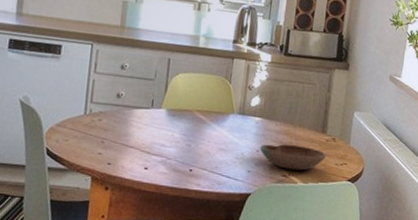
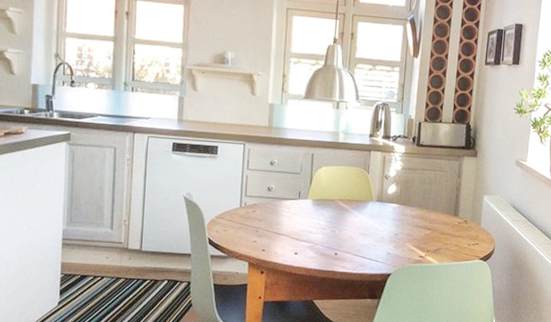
bowl: present [260,144,326,171] -> none [397,228,459,251]

